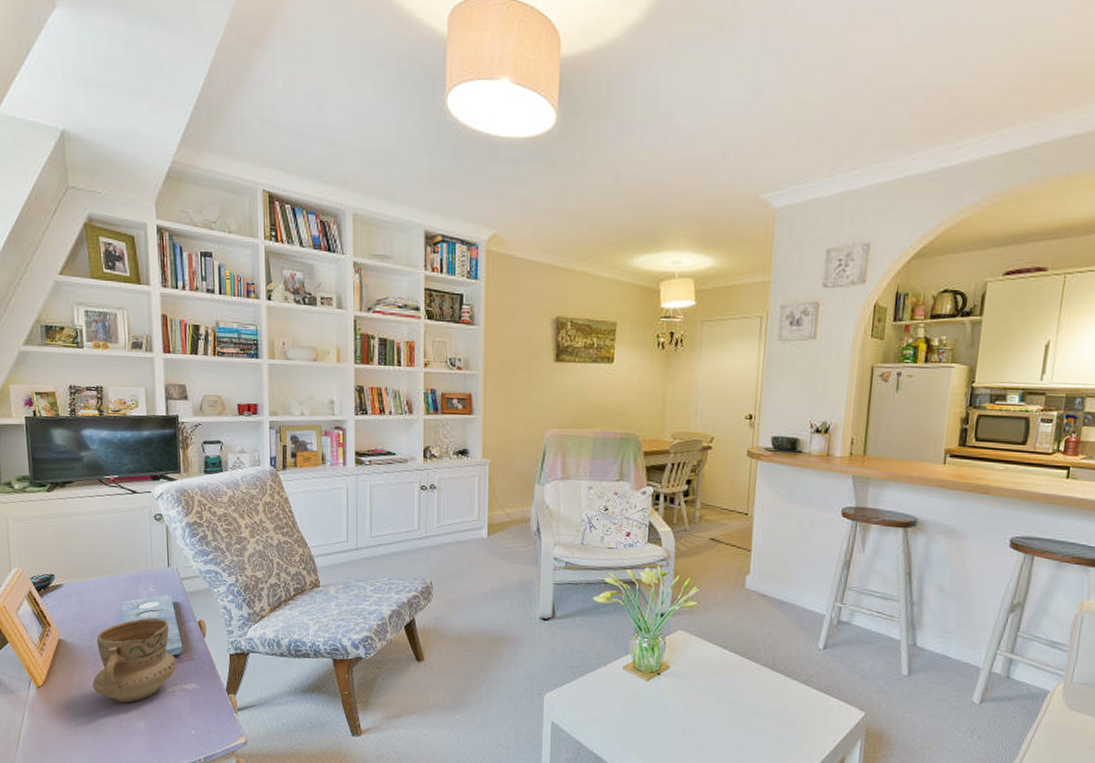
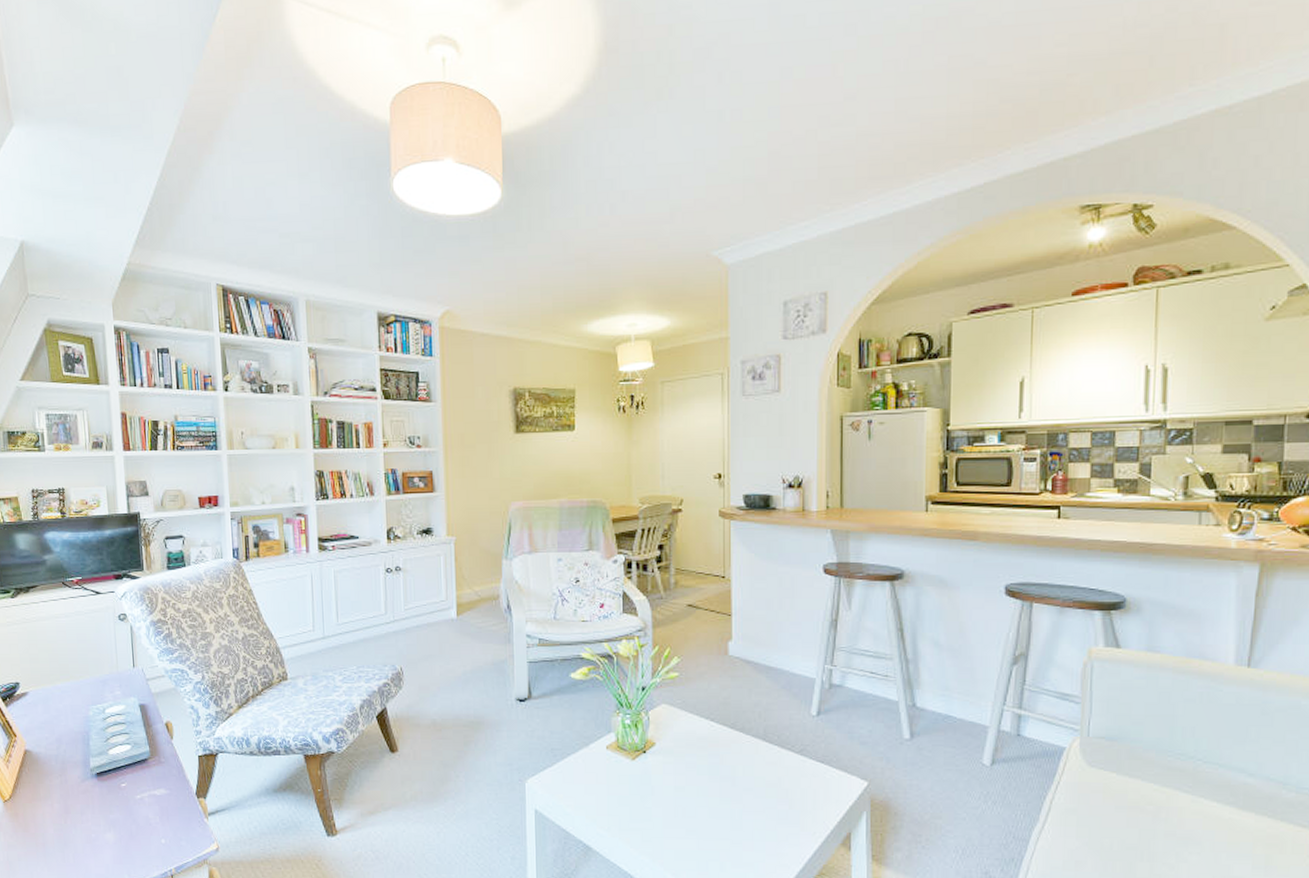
mug: present [93,617,178,703] -> none [60,721,146,813]

